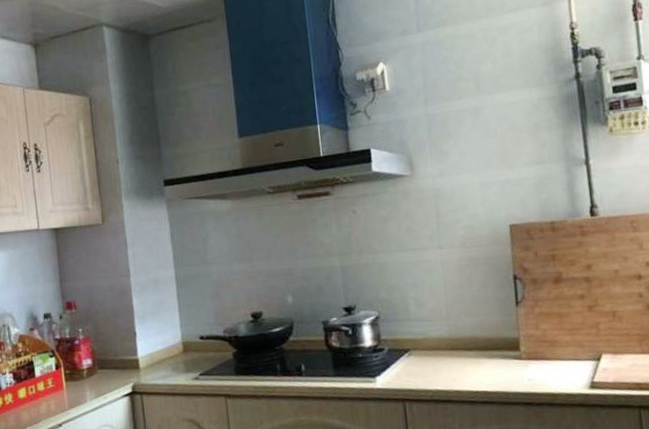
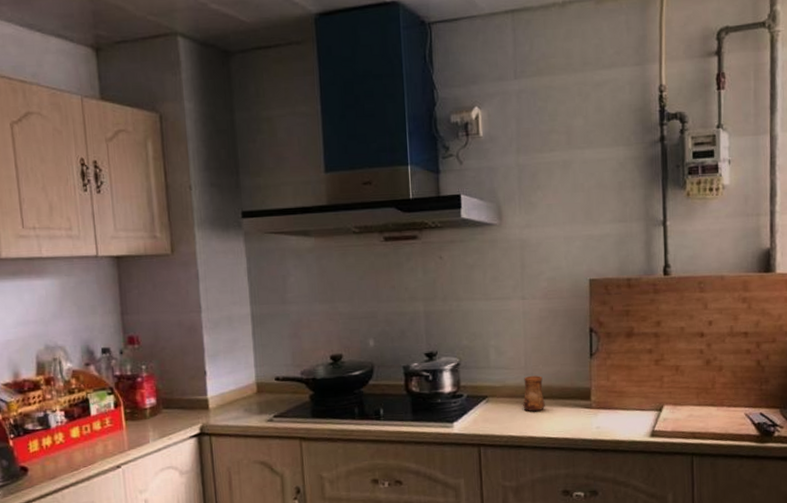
cup: none [446,326,471,365] -> present [523,375,545,412]

